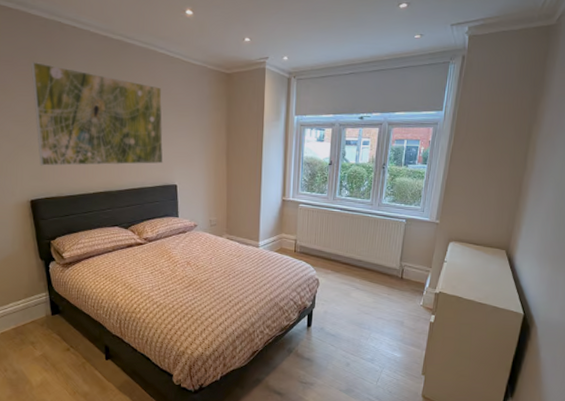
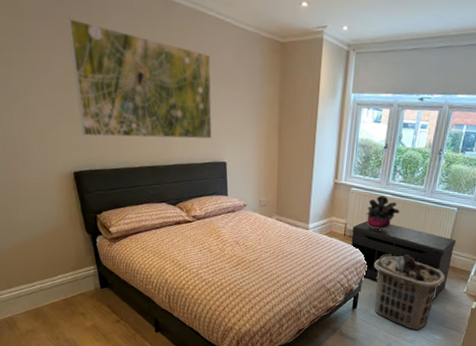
bench: none [302,236,407,315] -> present [351,220,456,300]
potted plant: none [315,210,349,246] -> present [366,195,400,231]
clothes hamper: none [327,268,399,348] -> present [374,253,445,330]

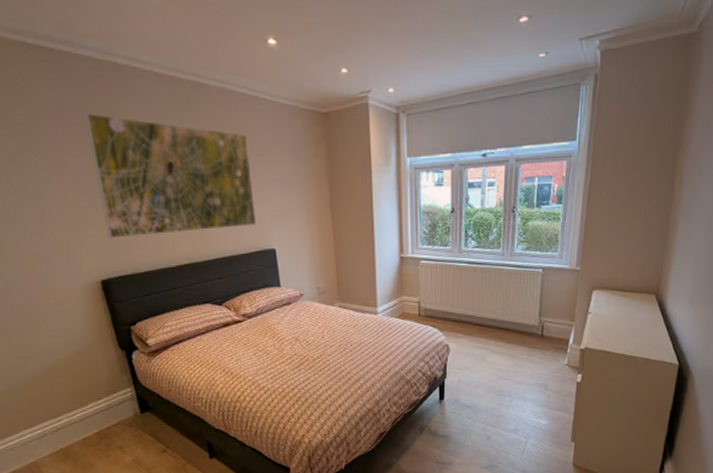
bench: present [351,220,456,300] -> none [428,295,546,378]
potted plant: present [366,195,400,231] -> none [440,265,479,305]
clothes hamper: present [374,253,445,330] -> none [458,329,540,417]

